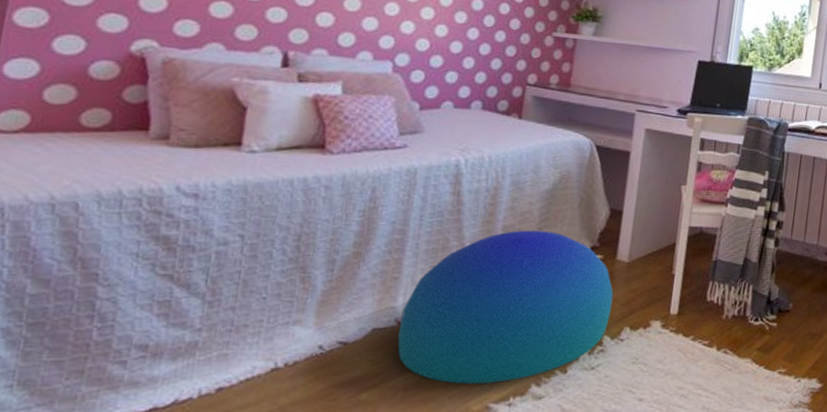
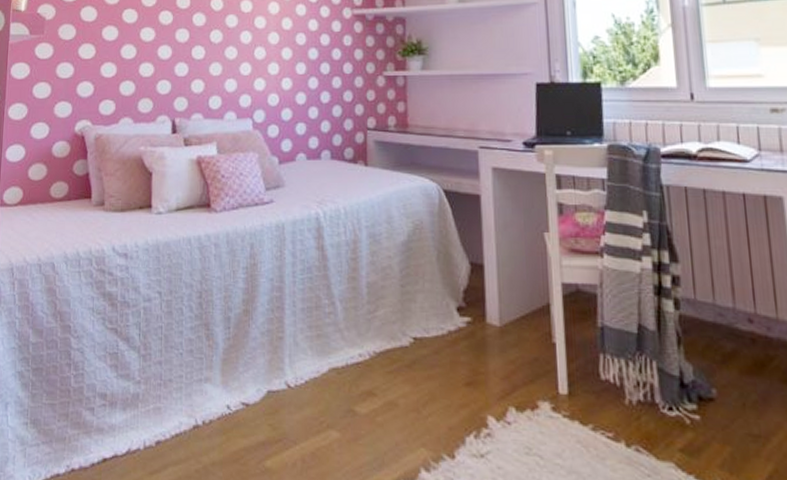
pouf: present [397,230,614,384] -> none [290,287,491,463]

